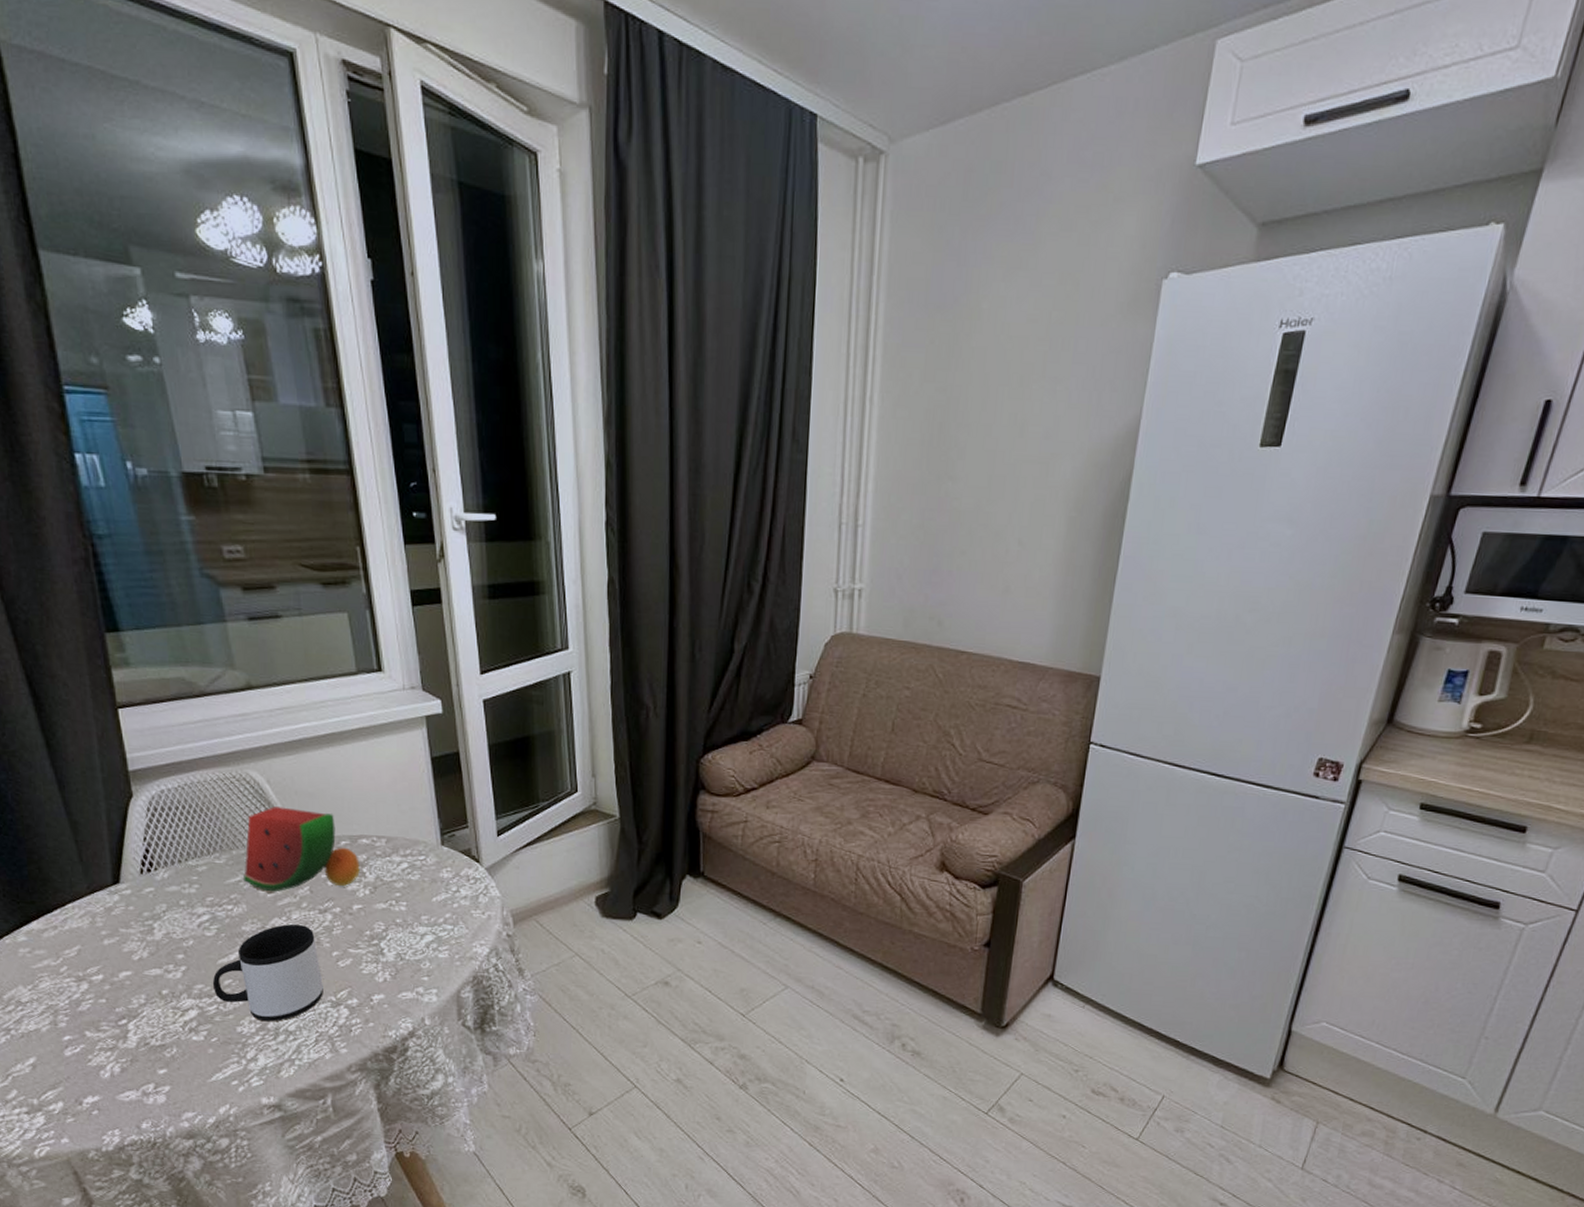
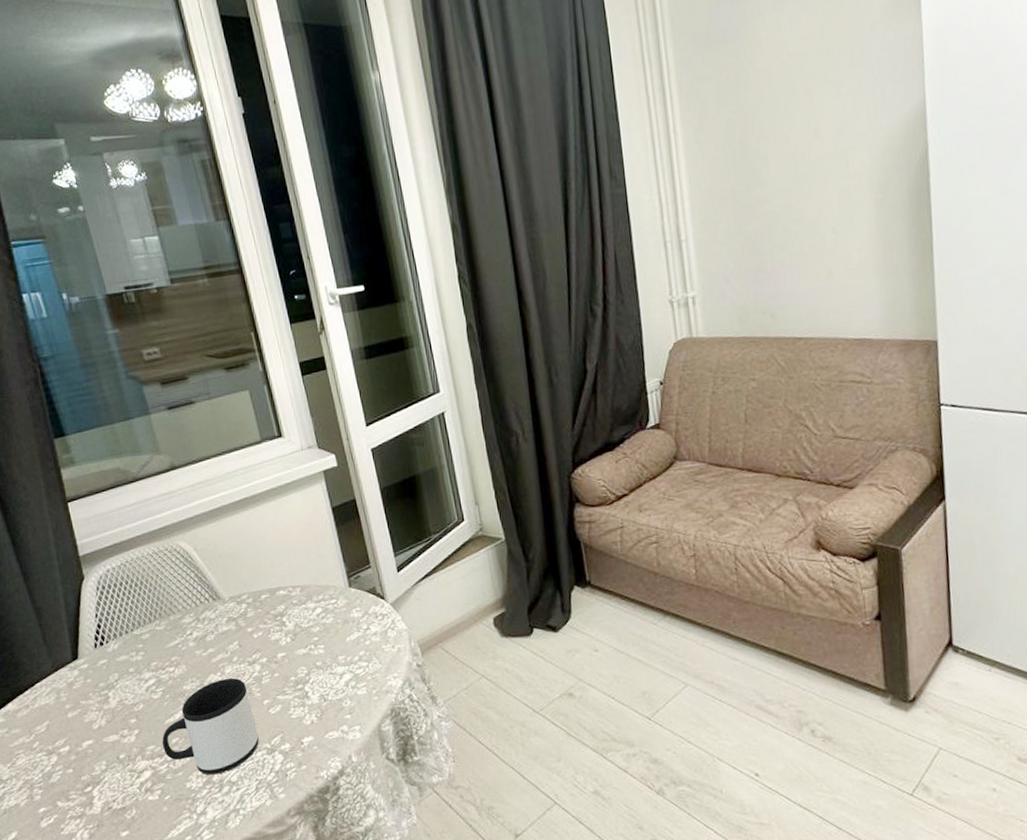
watermelon: present [244,807,360,891] -> none [181,570,281,650]

